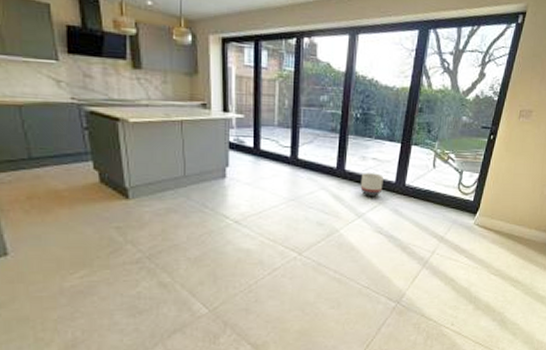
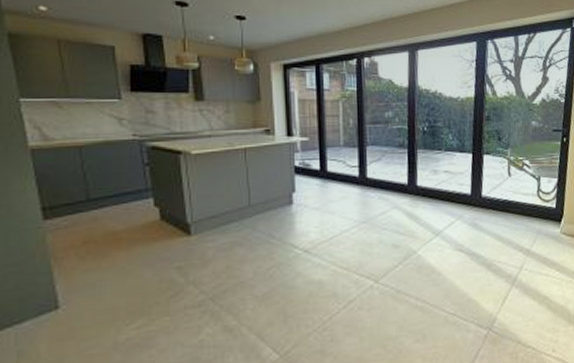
planter: present [360,173,383,197] -> none [434,186,459,212]

